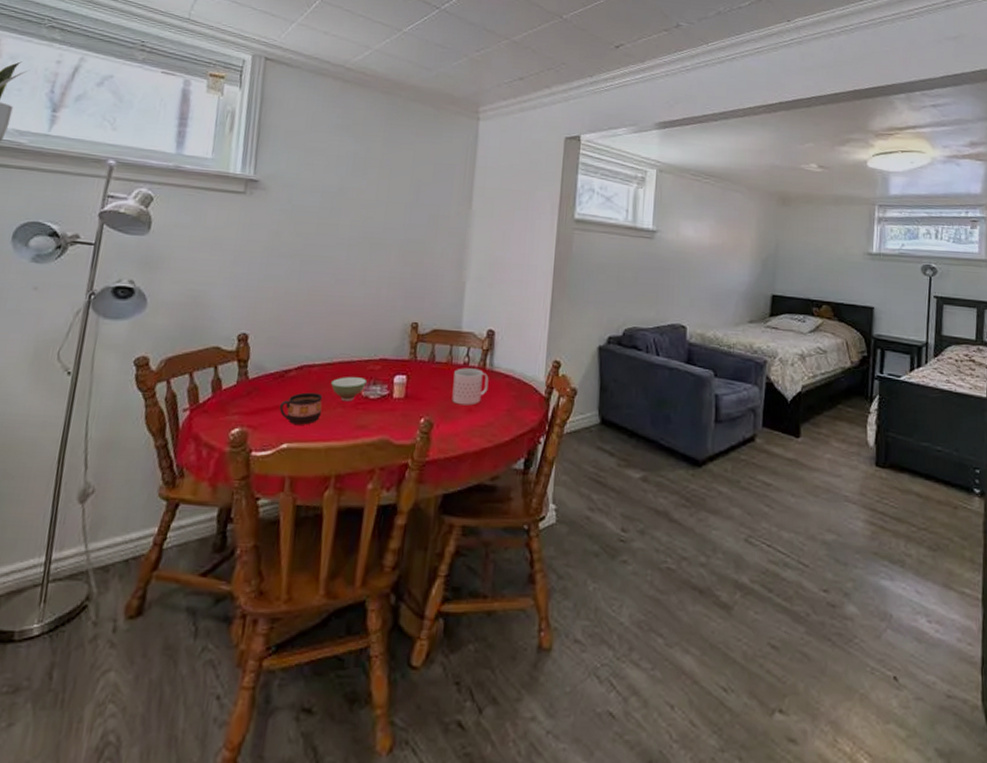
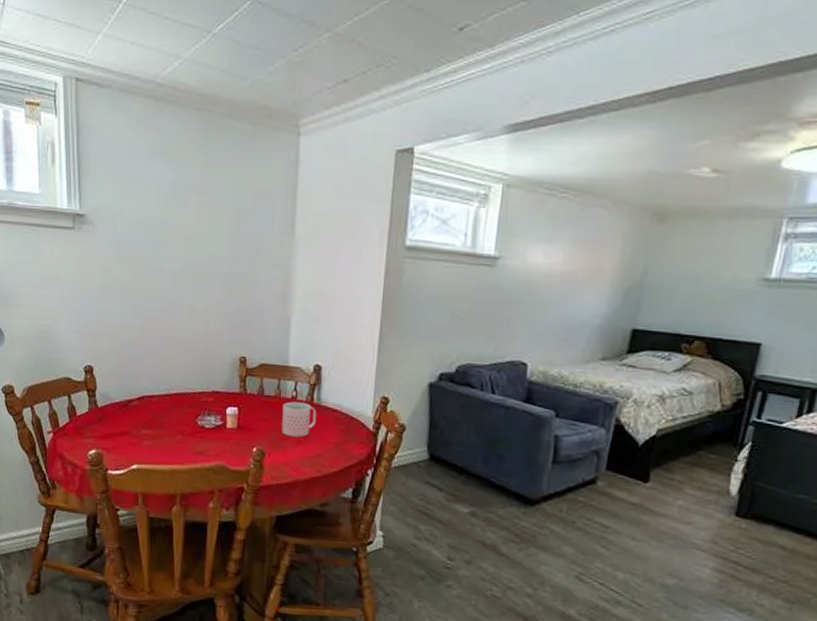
cup: present [279,392,323,425] -> none [126,420,164,449]
bowl: present [330,377,367,402] -> none [169,407,202,430]

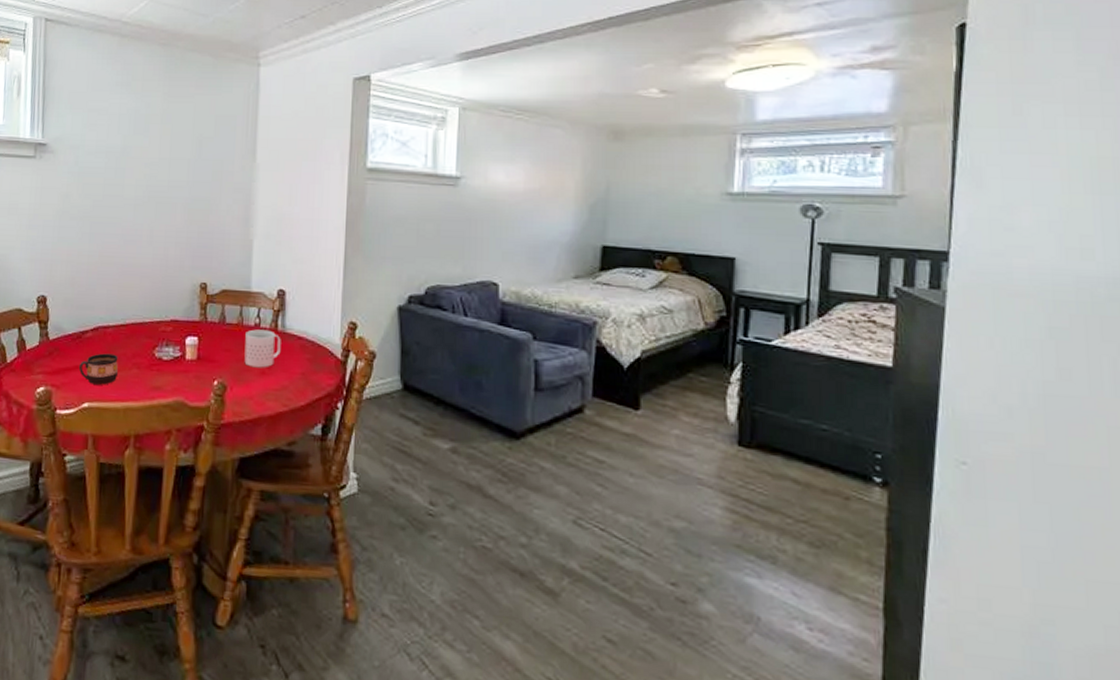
cup: none [126,420,164,449] -> present [78,353,119,385]

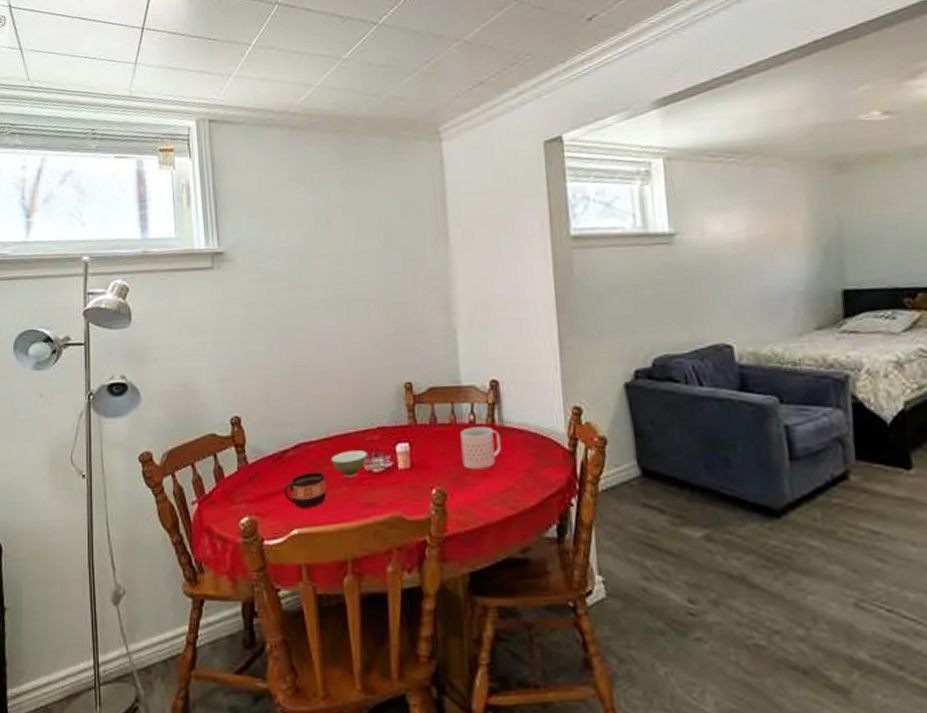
bowl: none [125,338,159,363] -> present [330,450,368,479]

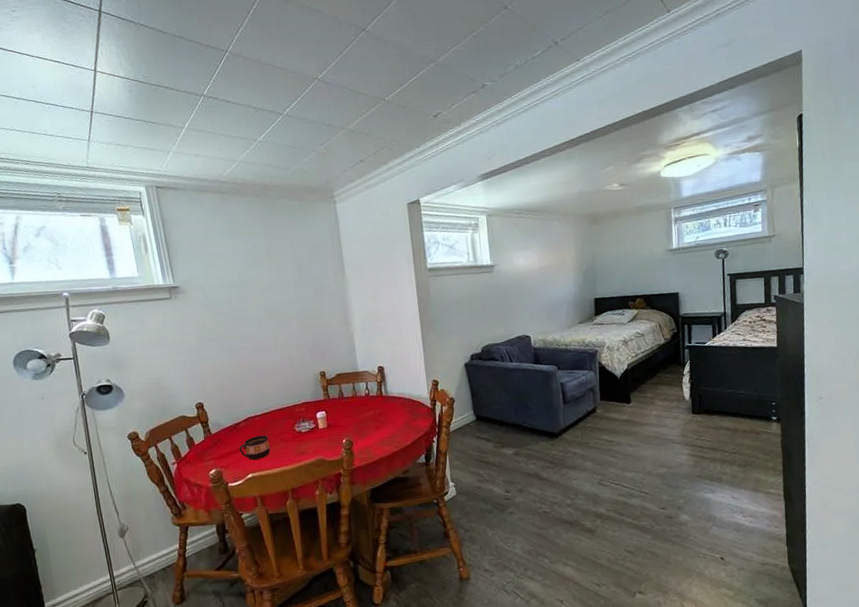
bowl: present [330,450,368,479] -> none [271,418,298,438]
mug: present [460,426,502,470] -> none [360,396,388,425]

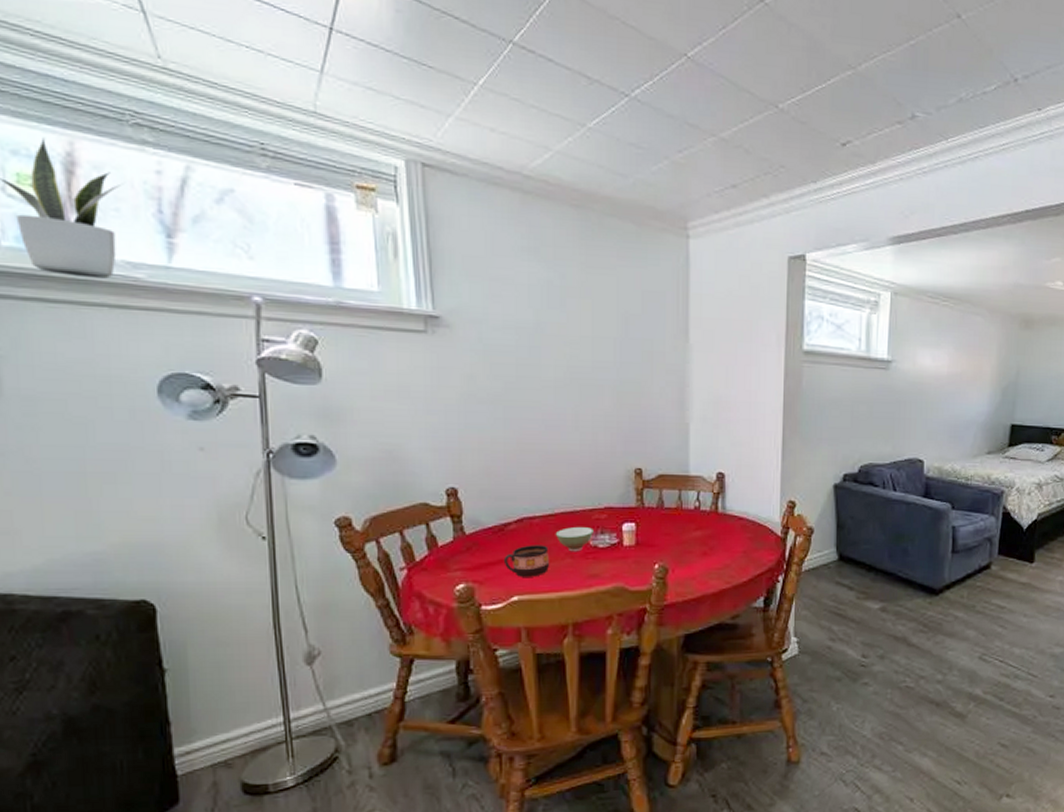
bowl: none [271,418,298,438] -> present [555,527,593,552]

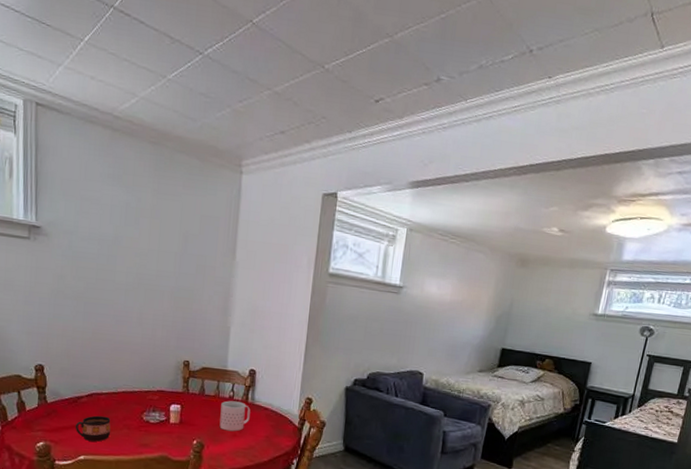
bowl: present [555,527,593,552] -> none [116,404,147,425]
mug: none [685,512,722,549] -> present [219,400,251,432]

